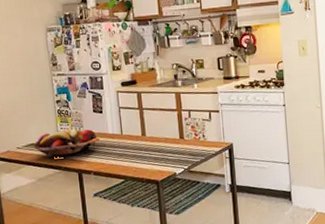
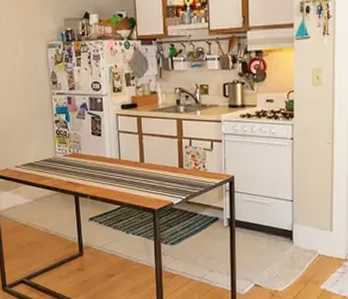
fruit basket: present [34,128,100,157] -> none [32,150,97,178]

